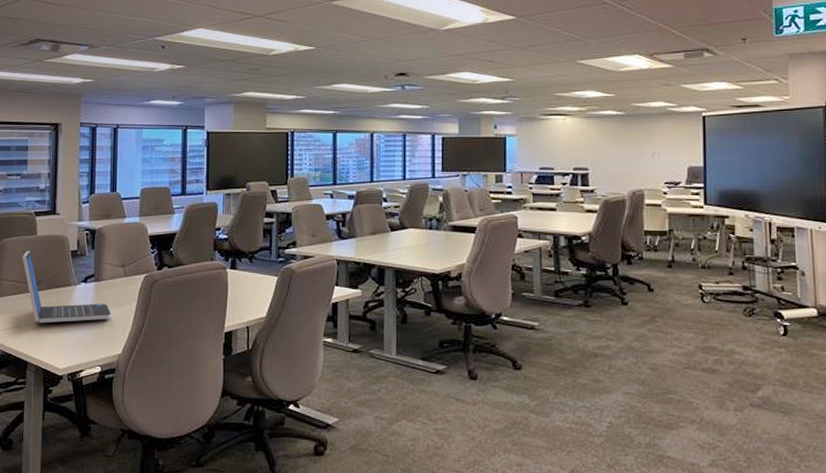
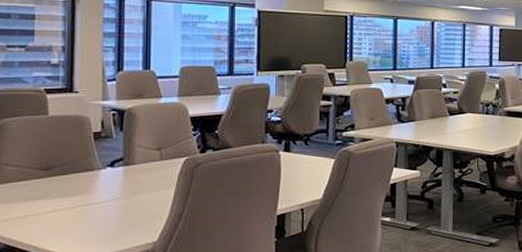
laptop: present [22,251,111,324] -> none [29,132,145,212]

